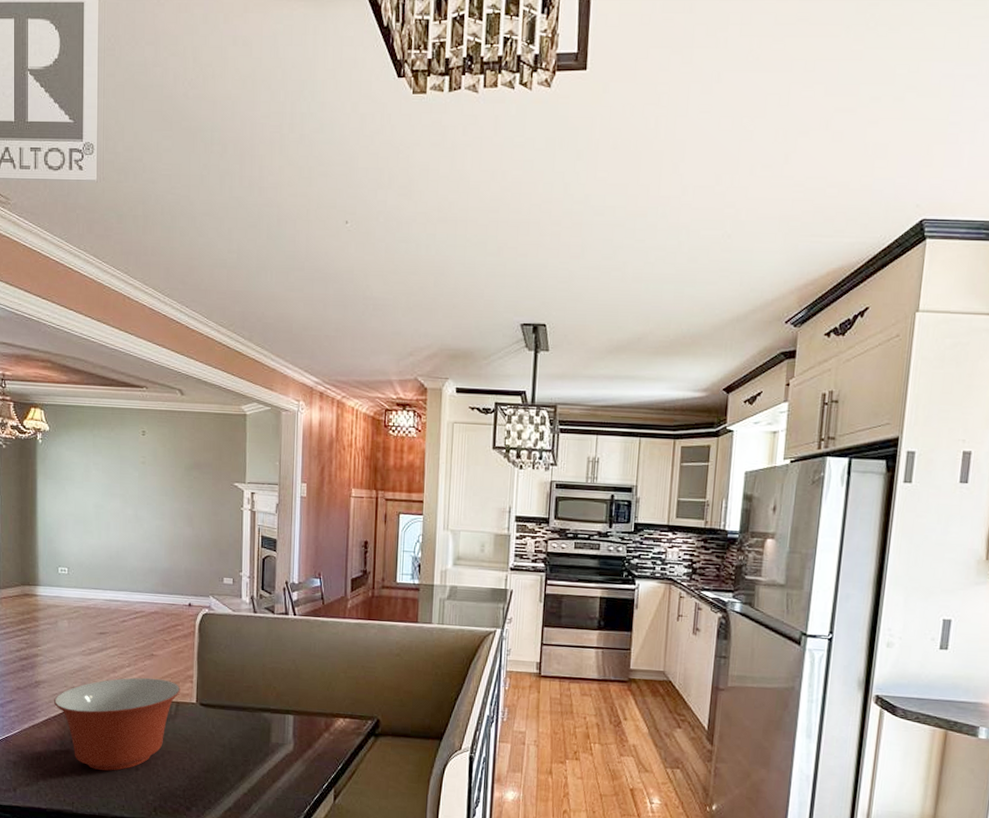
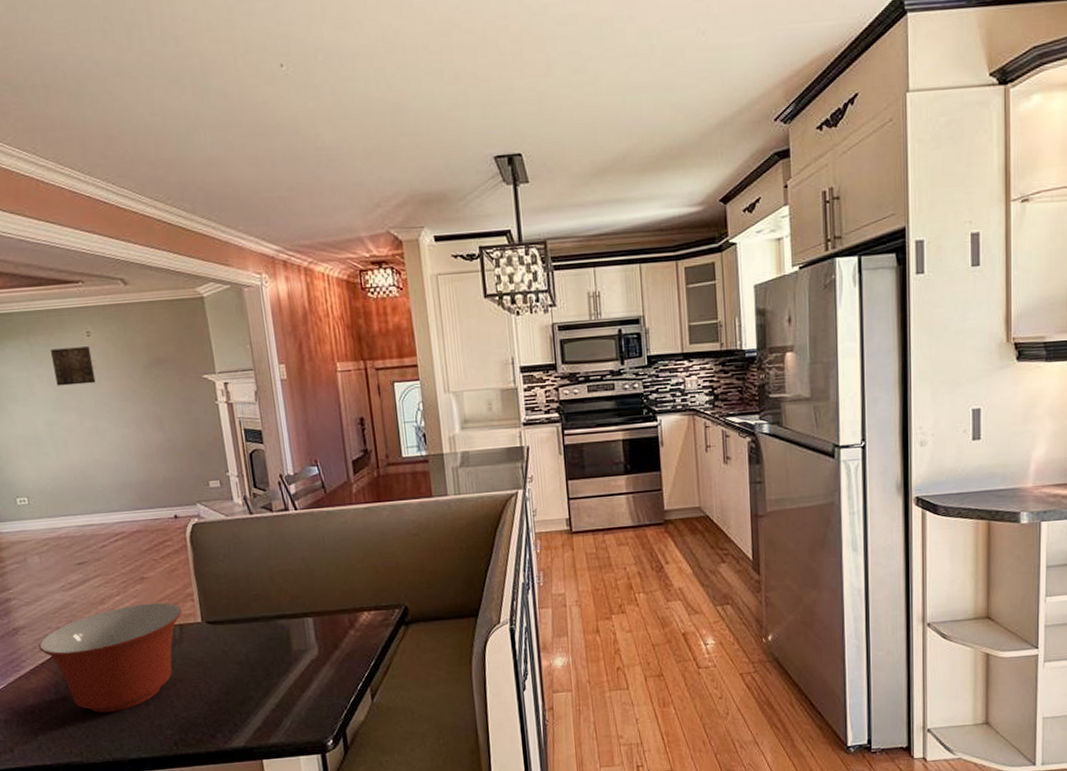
wall art: none [110,442,143,477] -> present [51,346,96,386]

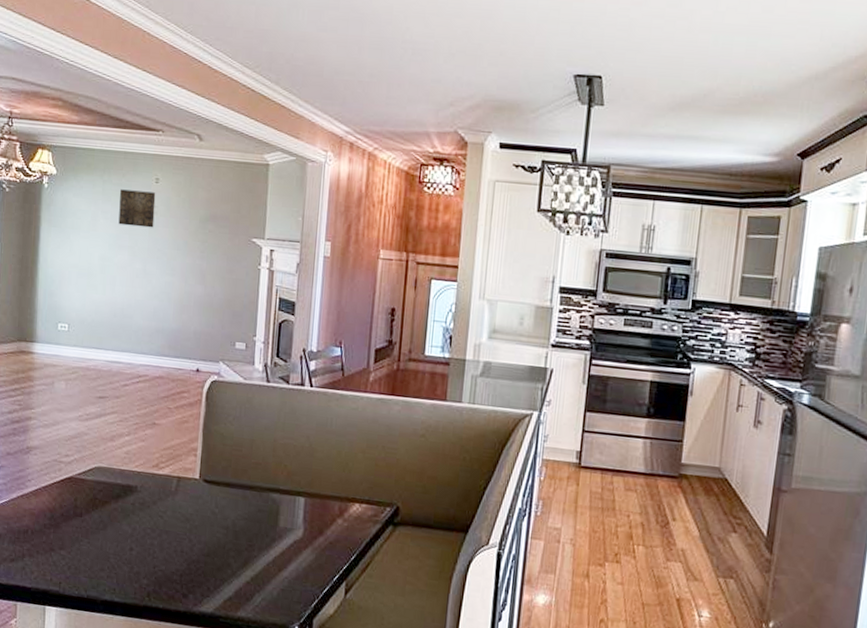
mixing bowl: present [38,602,182,713] -> none [45,447,183,550]

